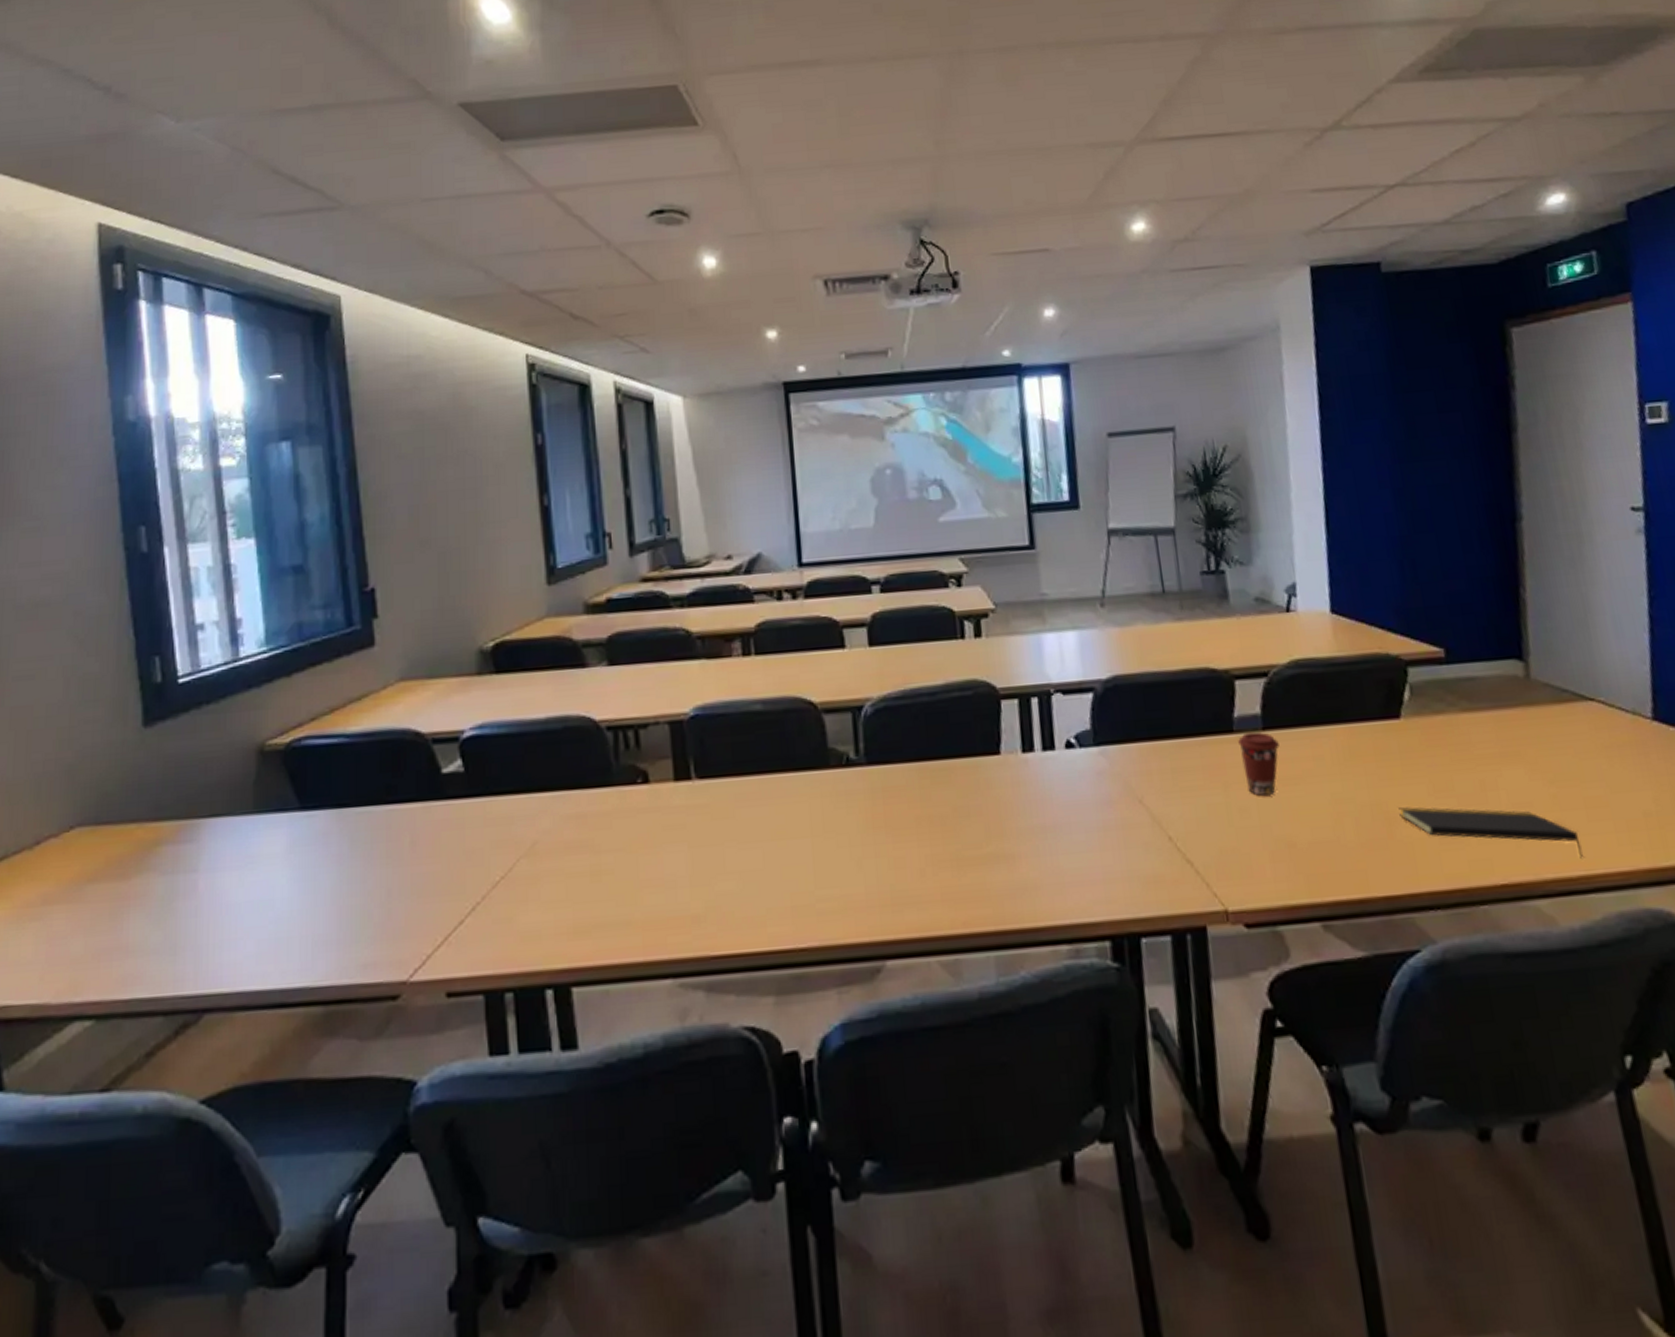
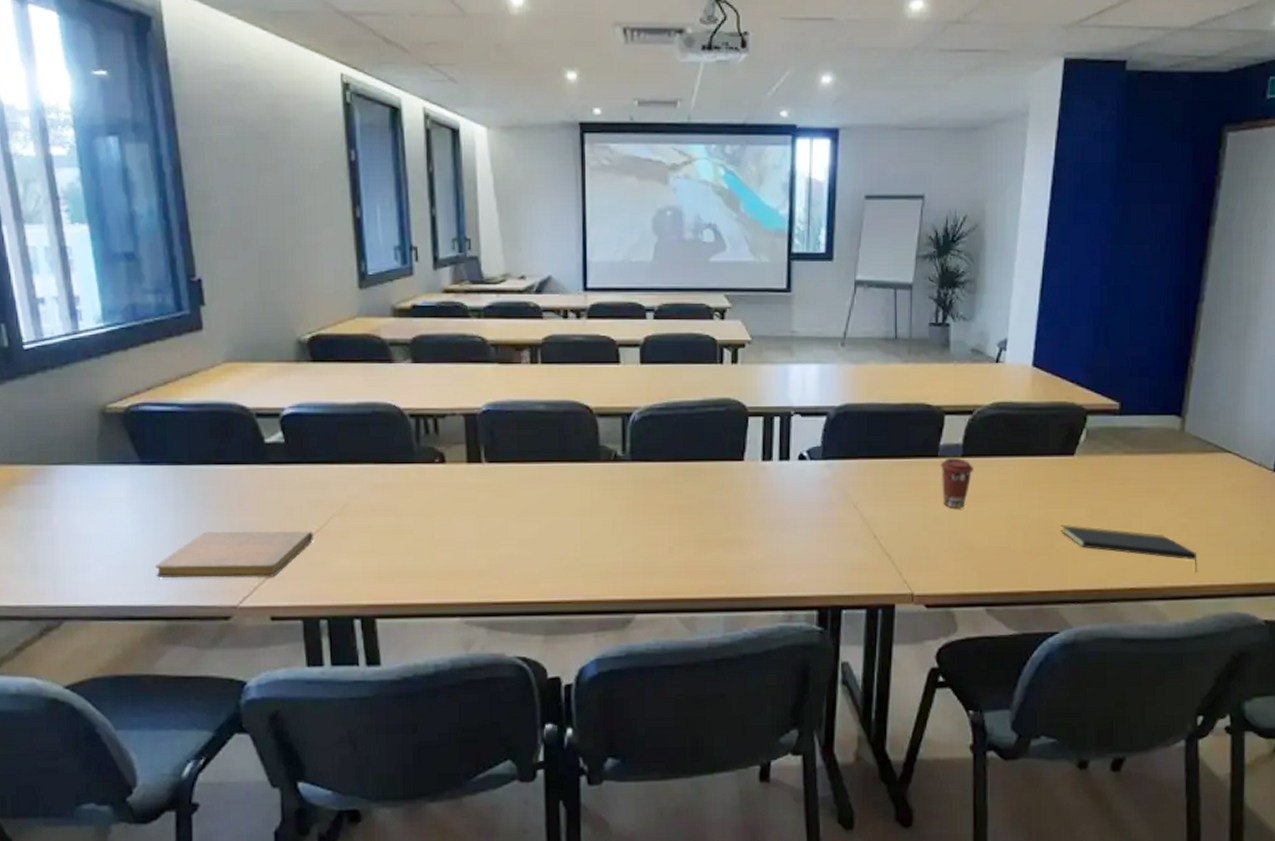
notebook: none [313,879,497,951] -> present [155,531,314,579]

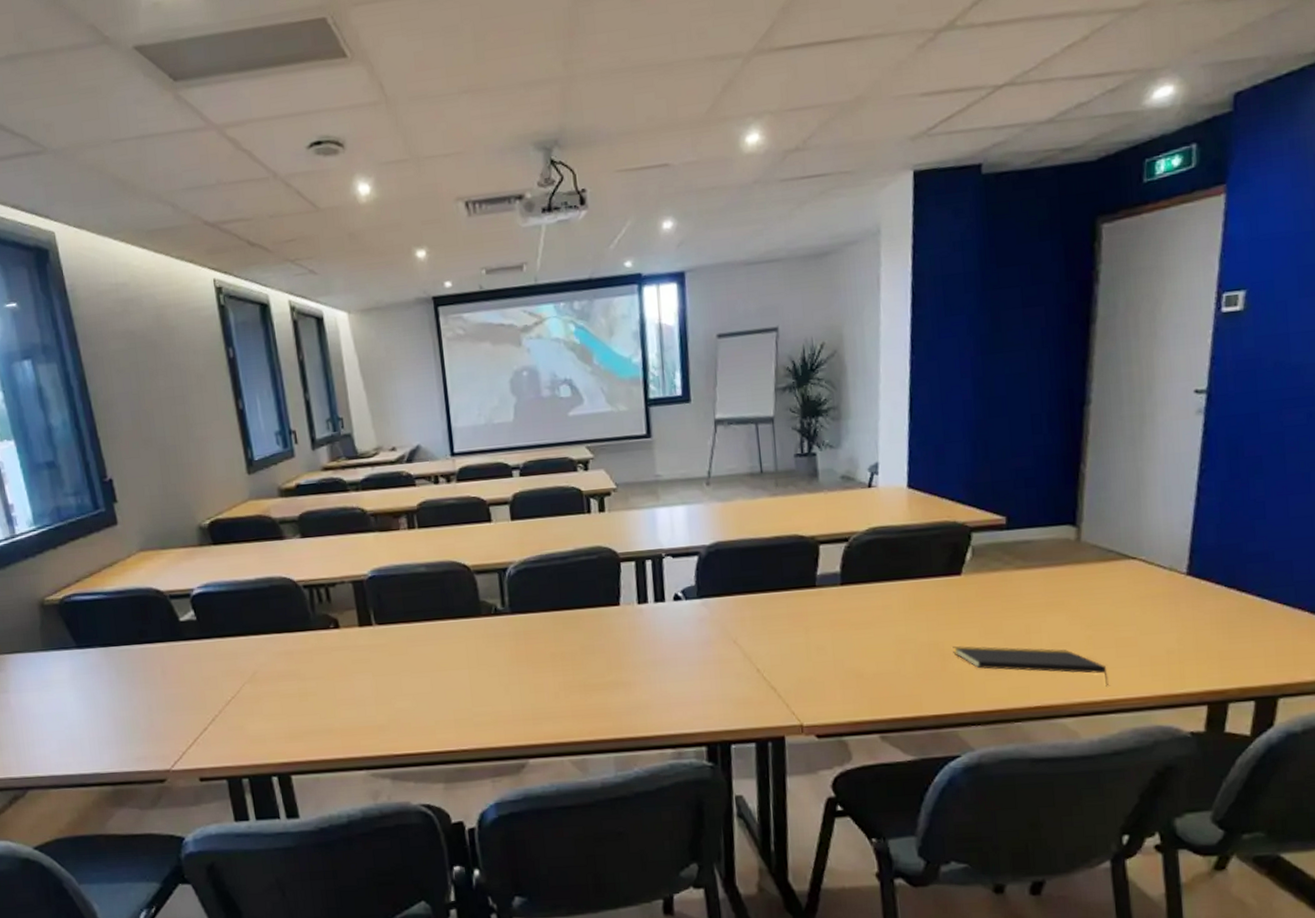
notebook: present [155,531,314,579] -> none [98,698,230,748]
coffee cup: present [941,457,973,508] -> none [819,586,854,637]

